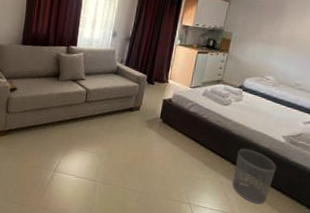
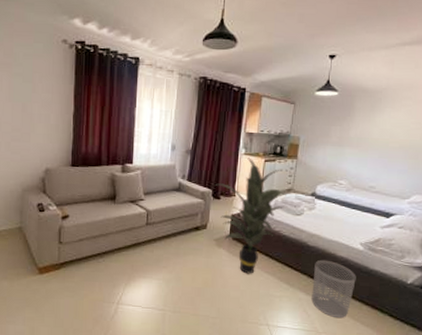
indoor plant: none [150,48,223,156] -> present [215,157,293,274]

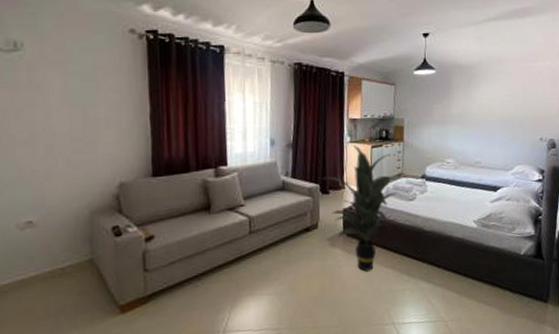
waste bin: present [311,259,356,318] -> none [433,243,474,302]

